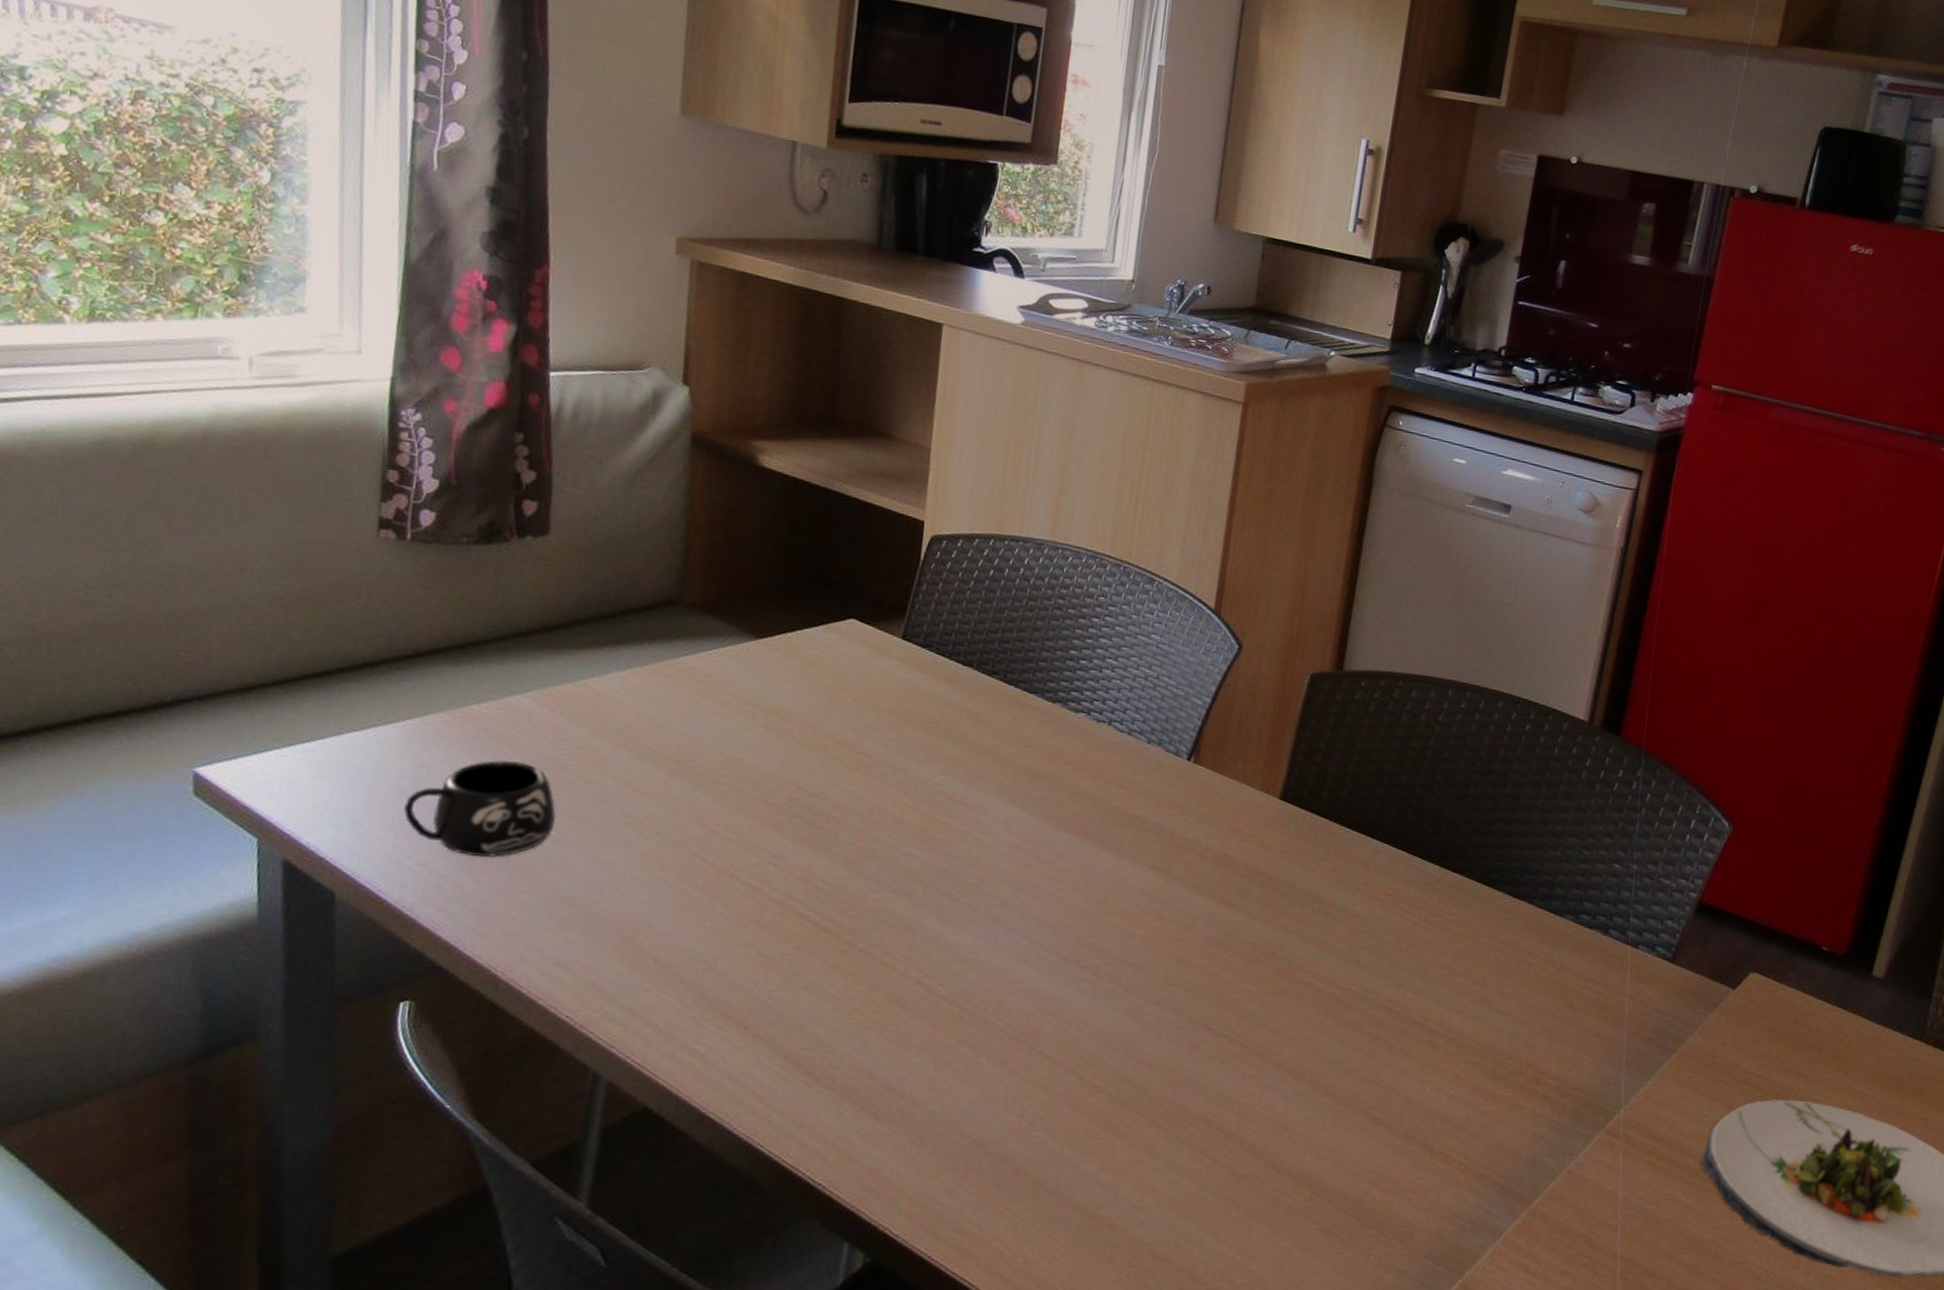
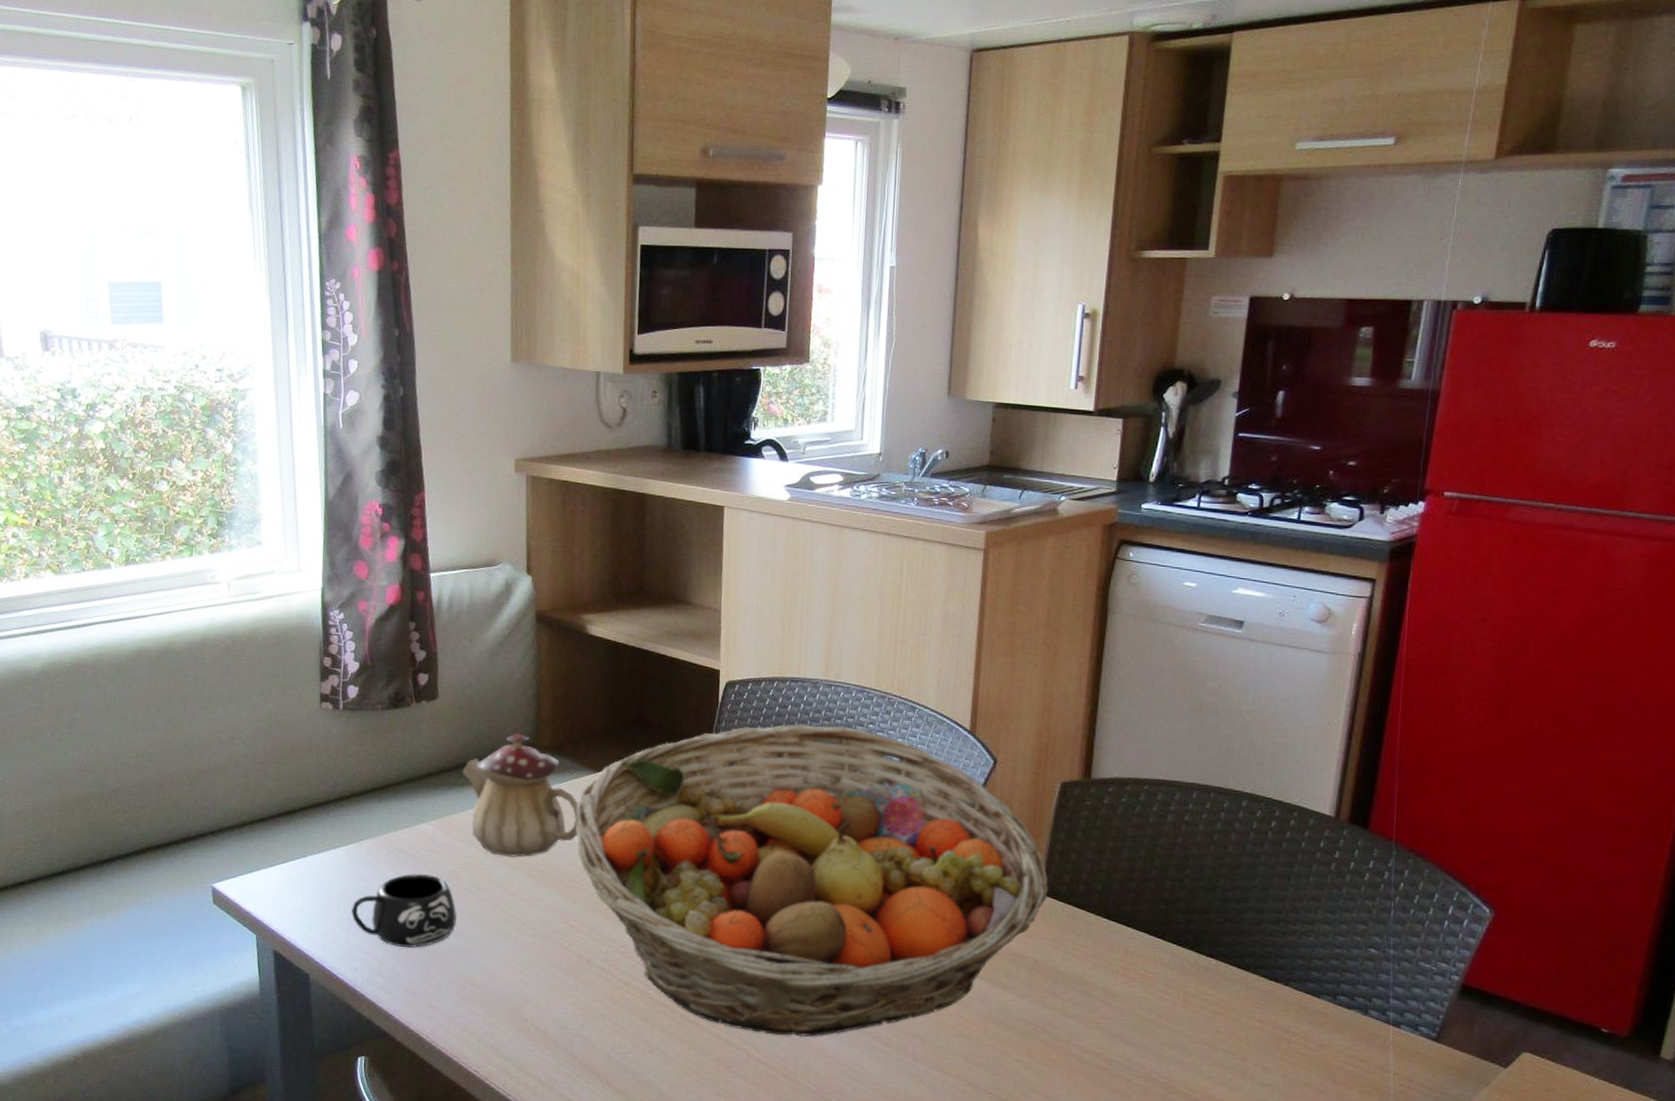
teapot: none [576,584,731,742] -> present [462,733,578,857]
fruit basket: none [726,591,1291,967] -> present [576,724,1049,1037]

